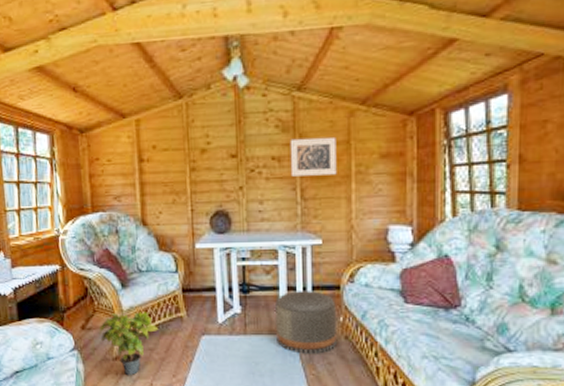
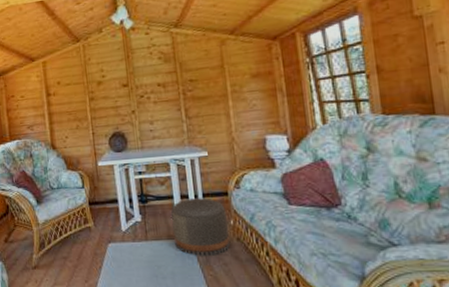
potted plant: present [99,310,159,376] -> none [19,224,71,283]
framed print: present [290,136,337,177] -> none [171,63,215,99]

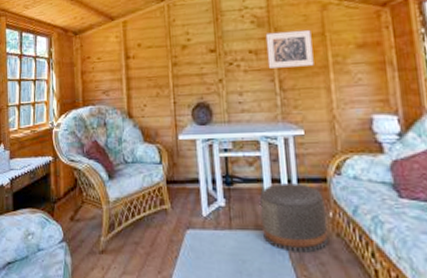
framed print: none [171,63,215,99] -> present [265,29,314,68]

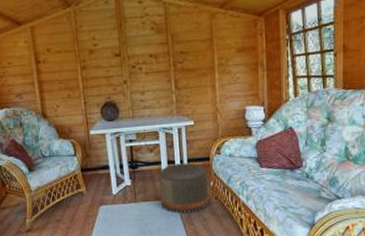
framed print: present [265,29,314,68] -> none [163,36,203,70]

